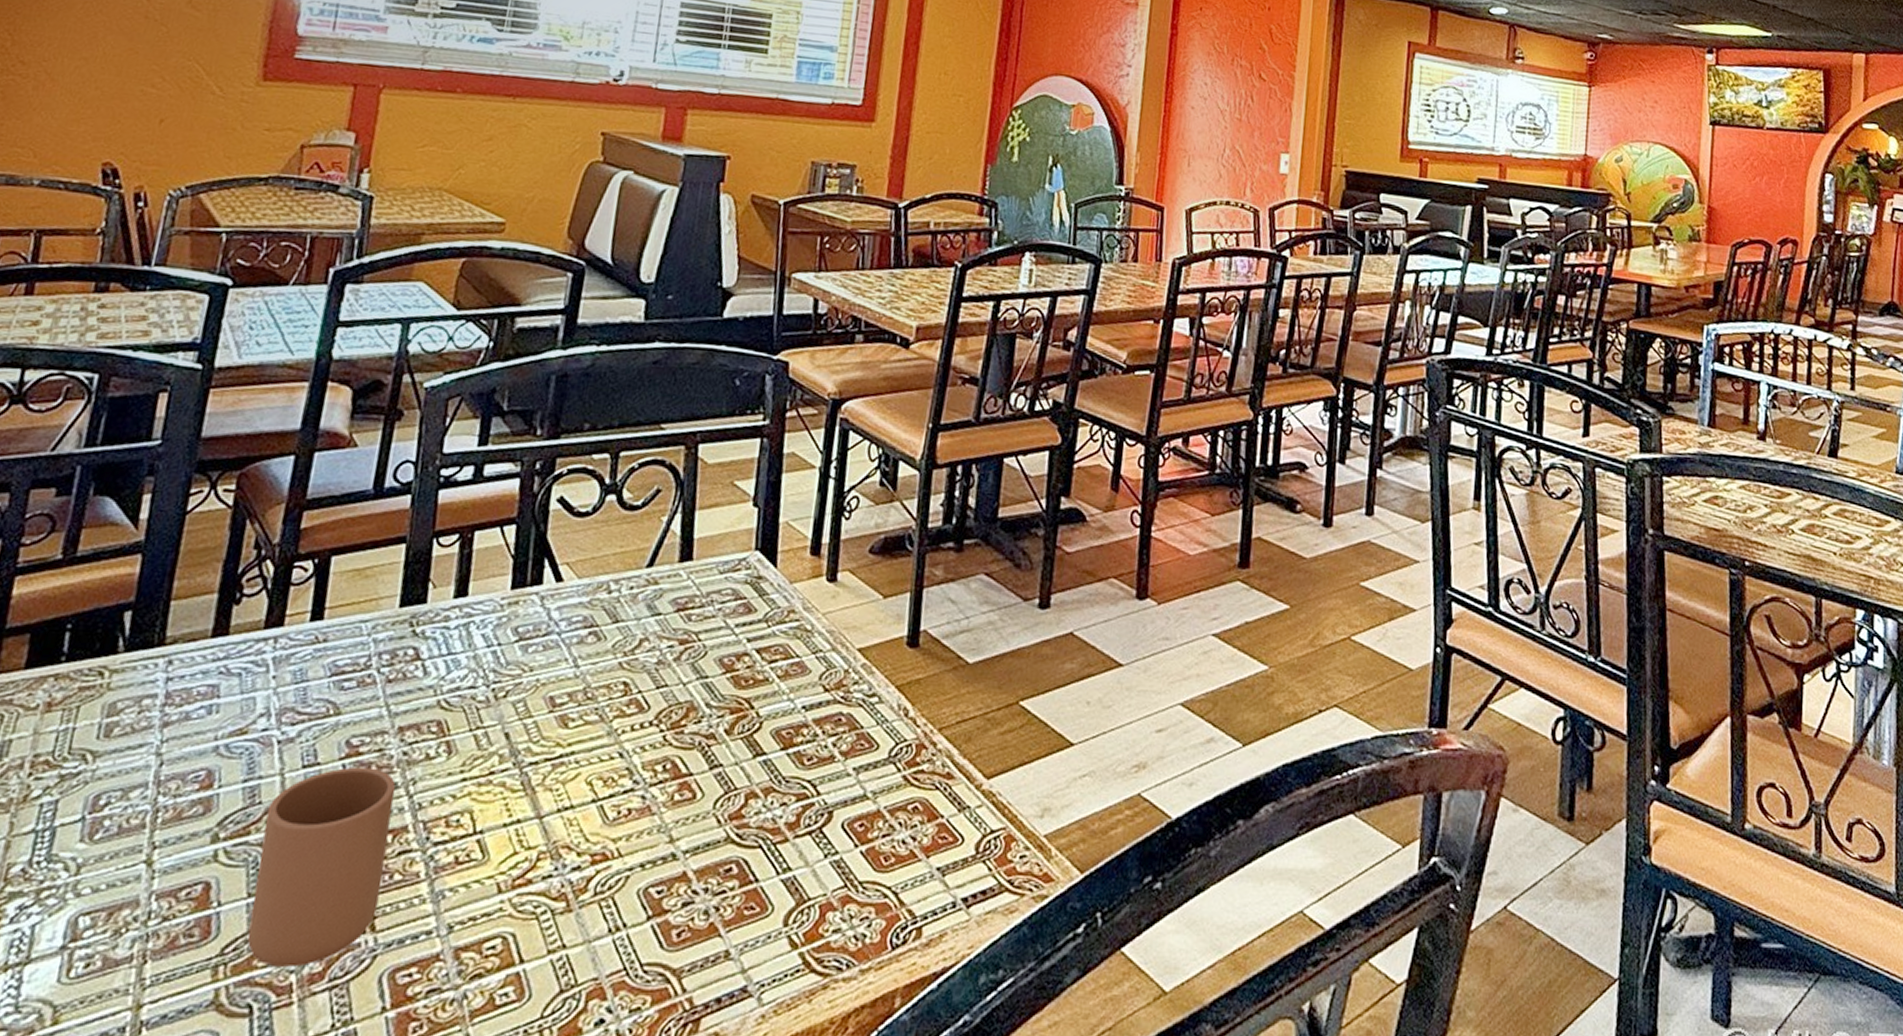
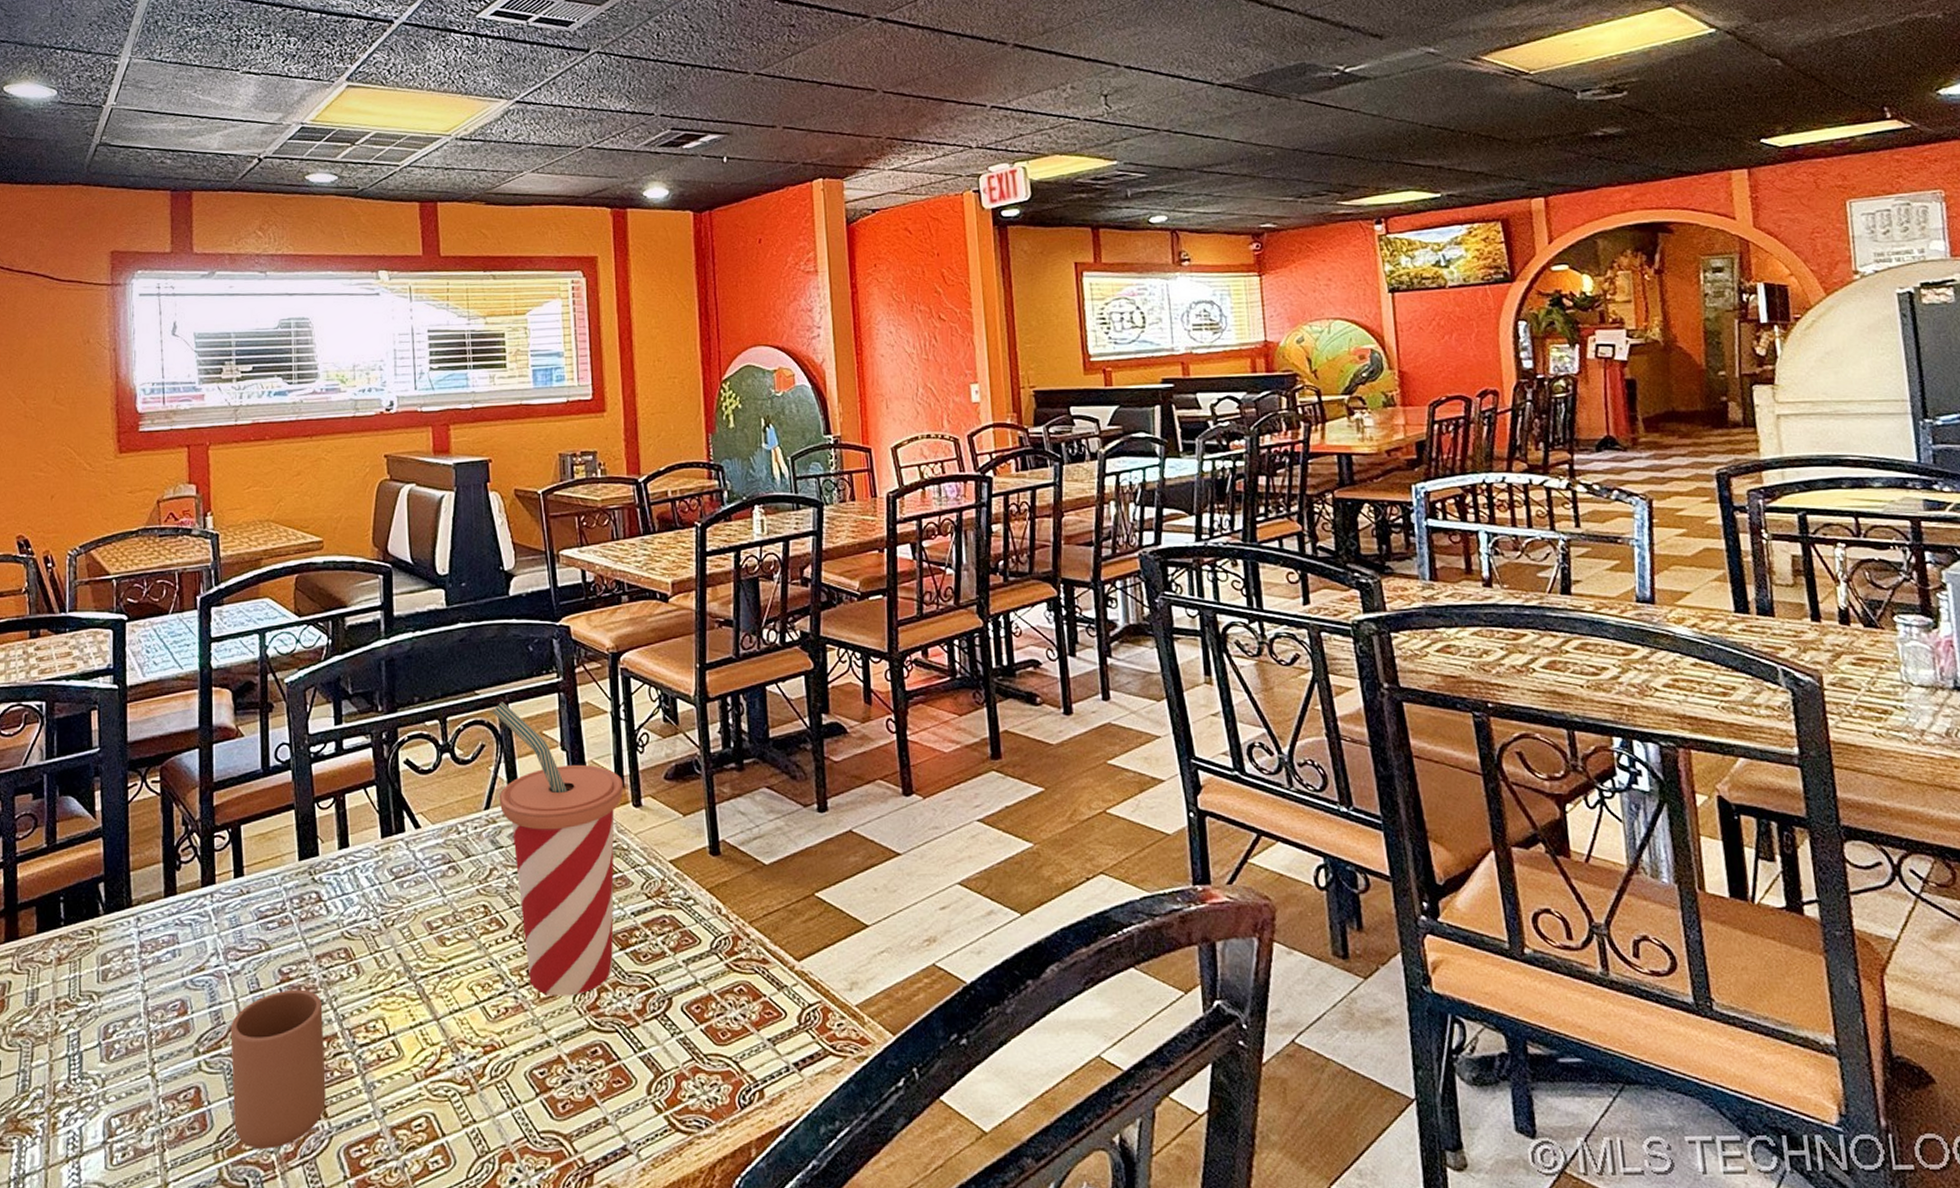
beverage cup: none [664,441,820,801] -> present [493,702,623,996]

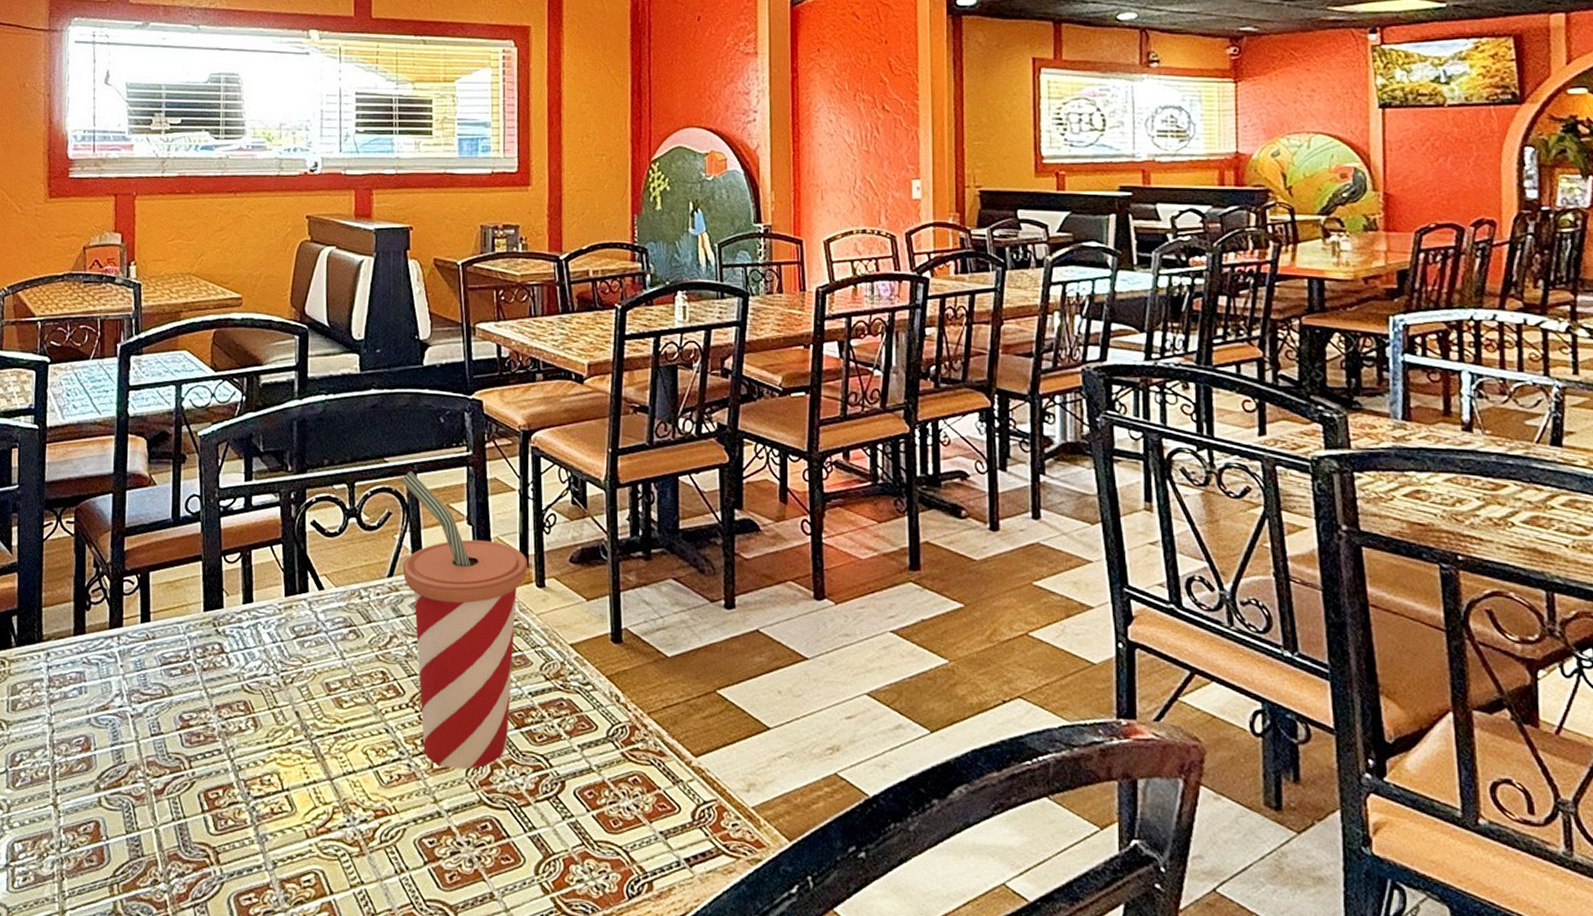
cup: present [230,989,326,1149] -> none [130,736,220,889]

